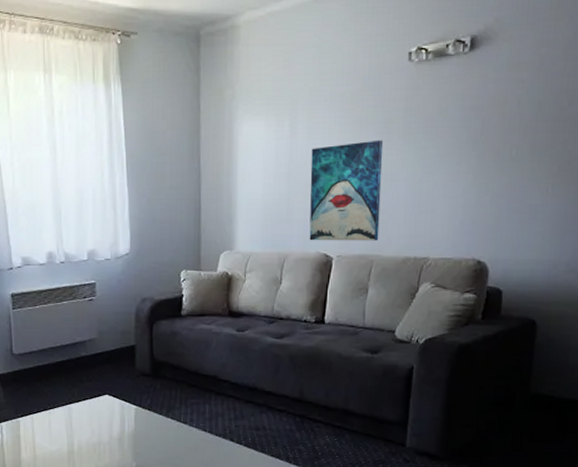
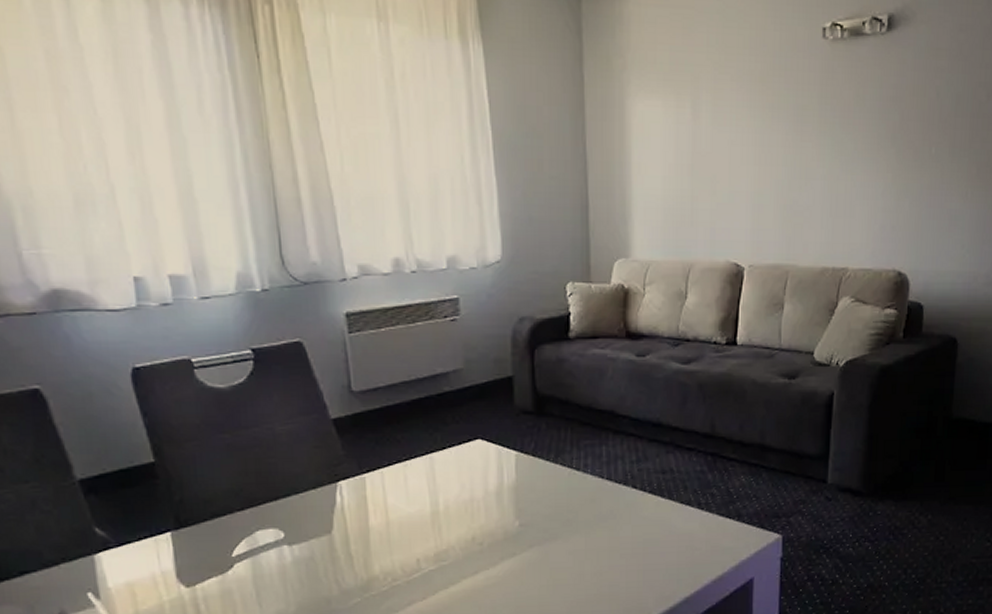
wall art: present [309,140,384,241] -> none [716,129,797,249]

